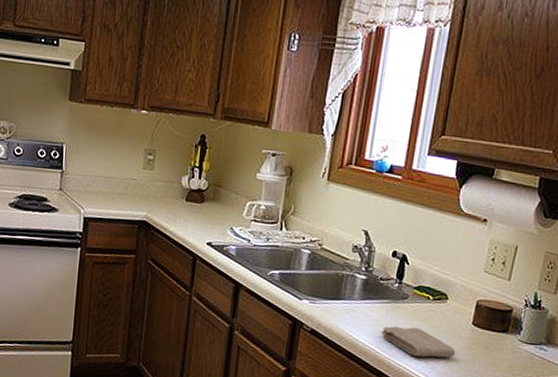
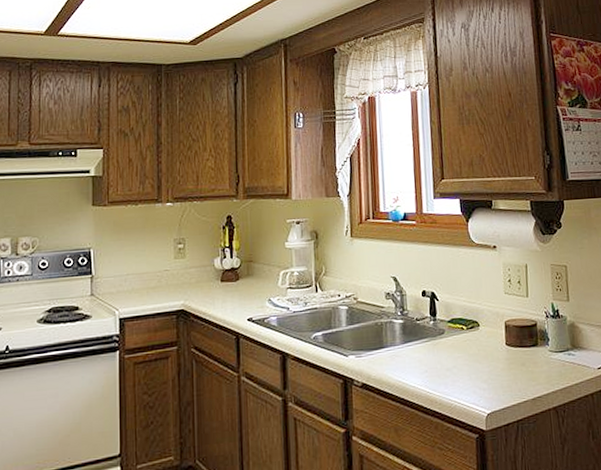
washcloth: present [381,326,456,358] -> none [427,360,498,389]

